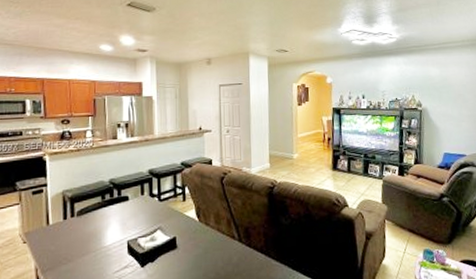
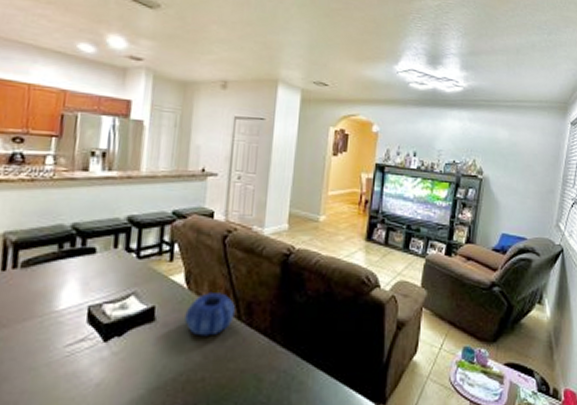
decorative bowl: none [199,222,236,258] -> present [184,293,235,336]

